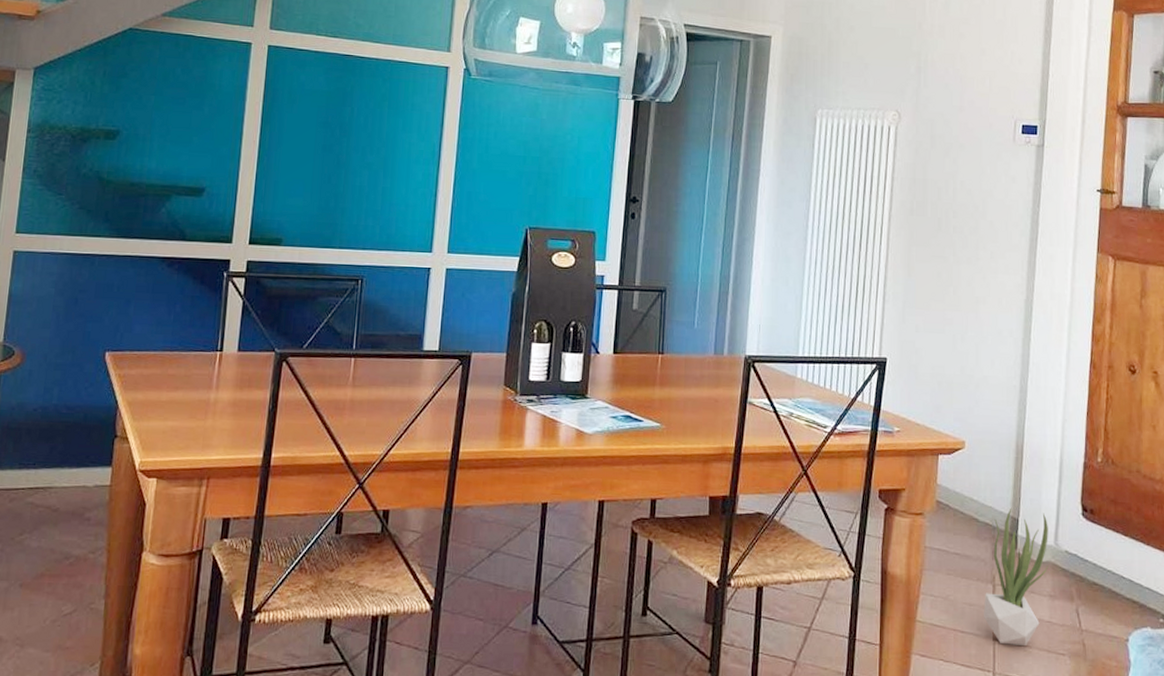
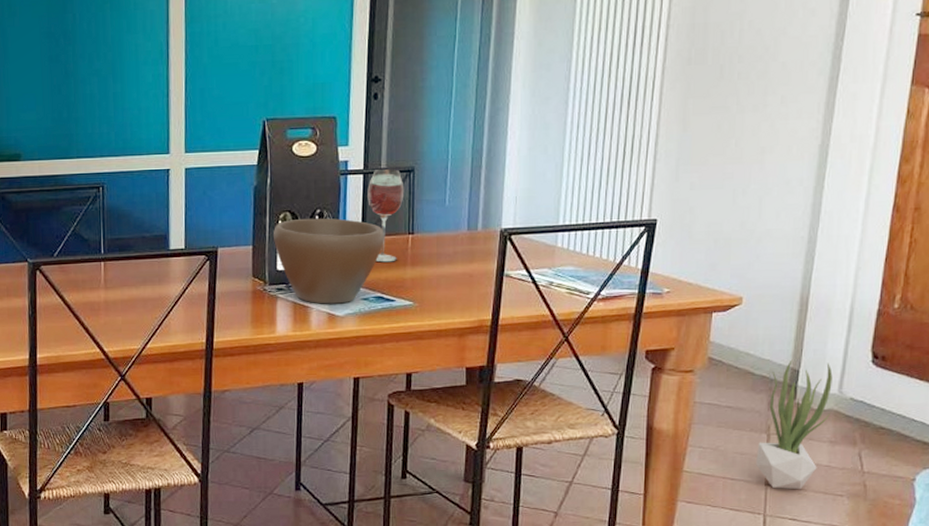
bowl: none [528,329,635,420] -> present [274,218,384,304]
wineglass: none [621,286,656,381] -> present [367,168,404,263]

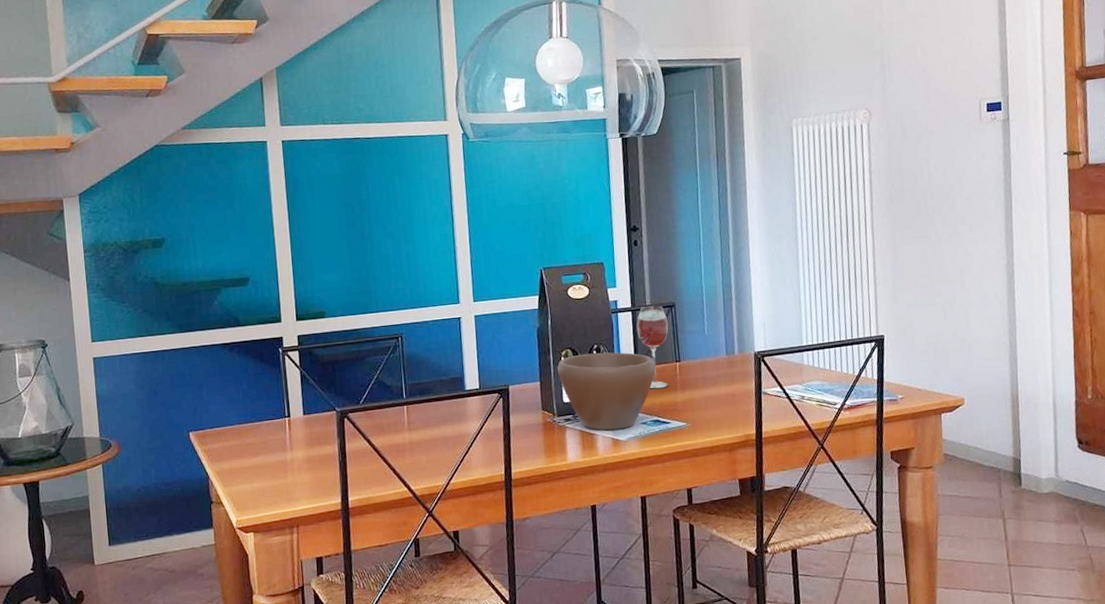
potted plant: present [755,360,833,490] -> none [996,450,1052,569]

